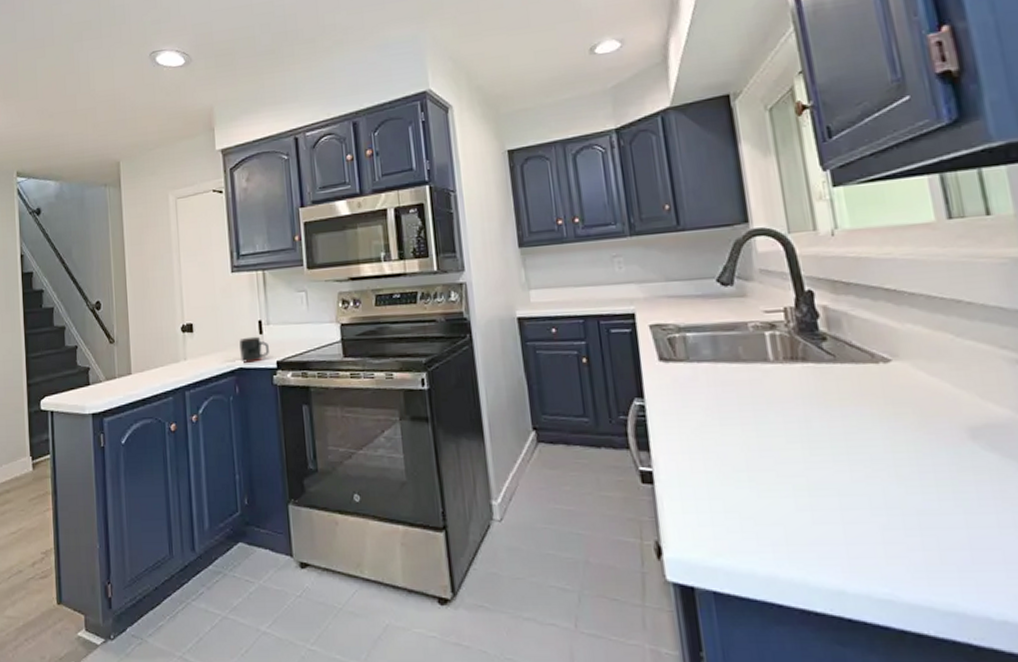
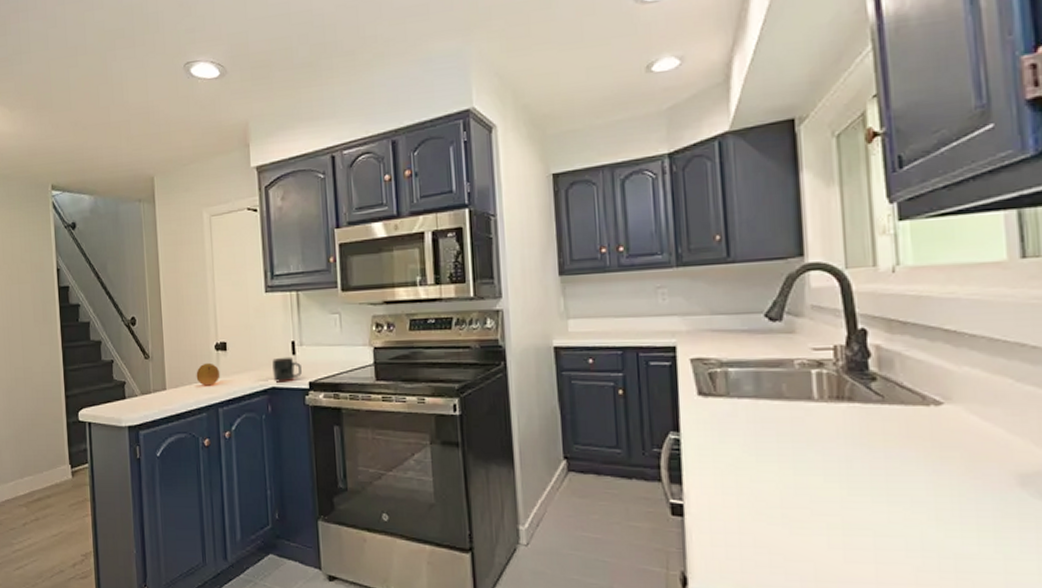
fruit: none [162,345,187,369] -> present [196,362,220,386]

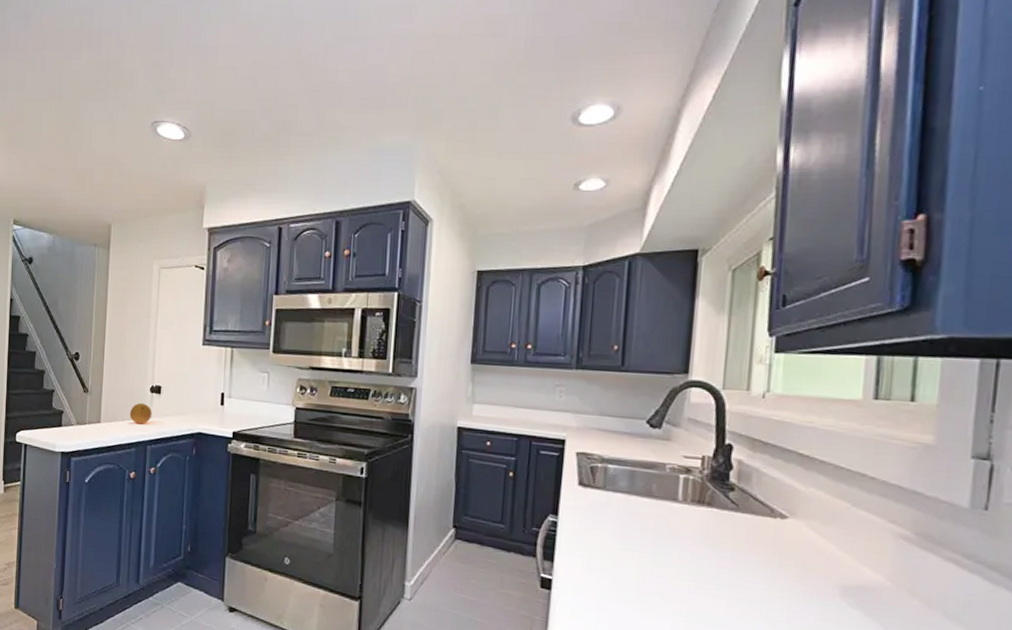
mug: present [272,356,302,383] -> none [201,406,228,430]

